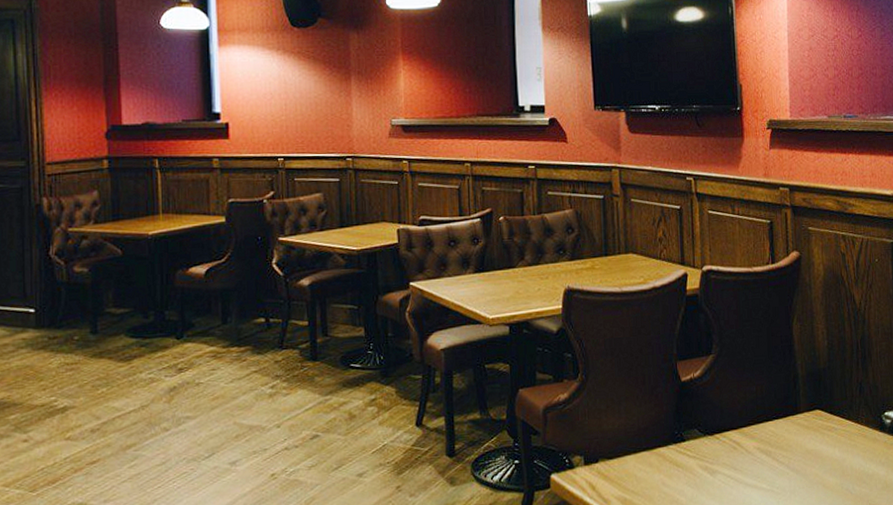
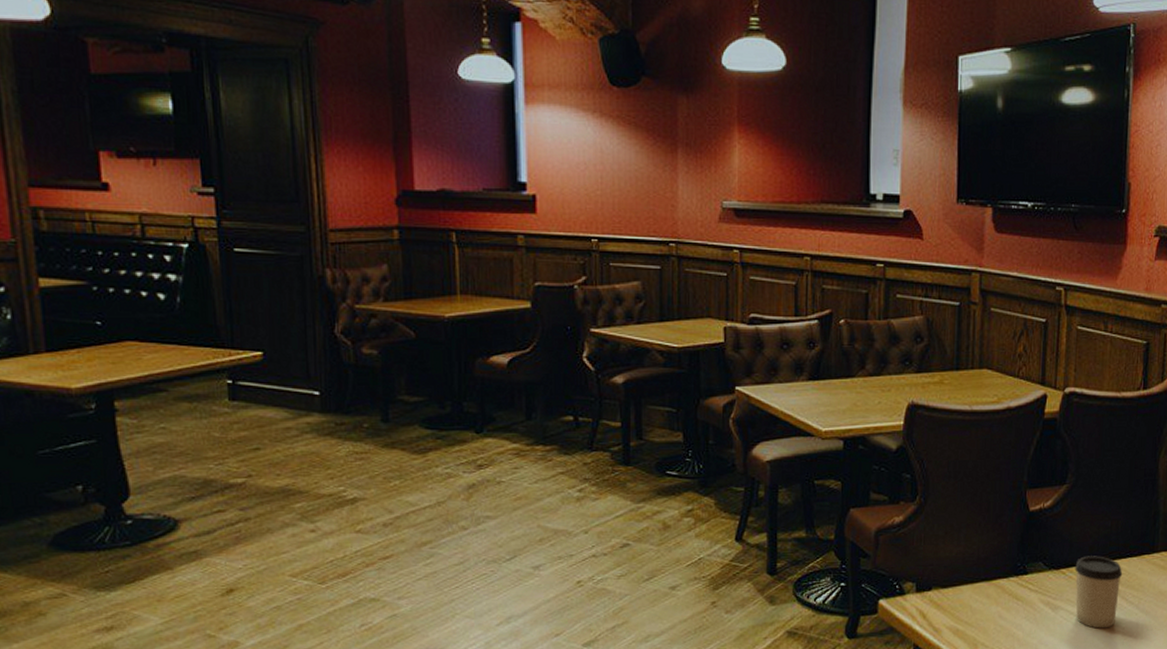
cup: none [727,420,772,490] -> present [1075,556,1123,629]

